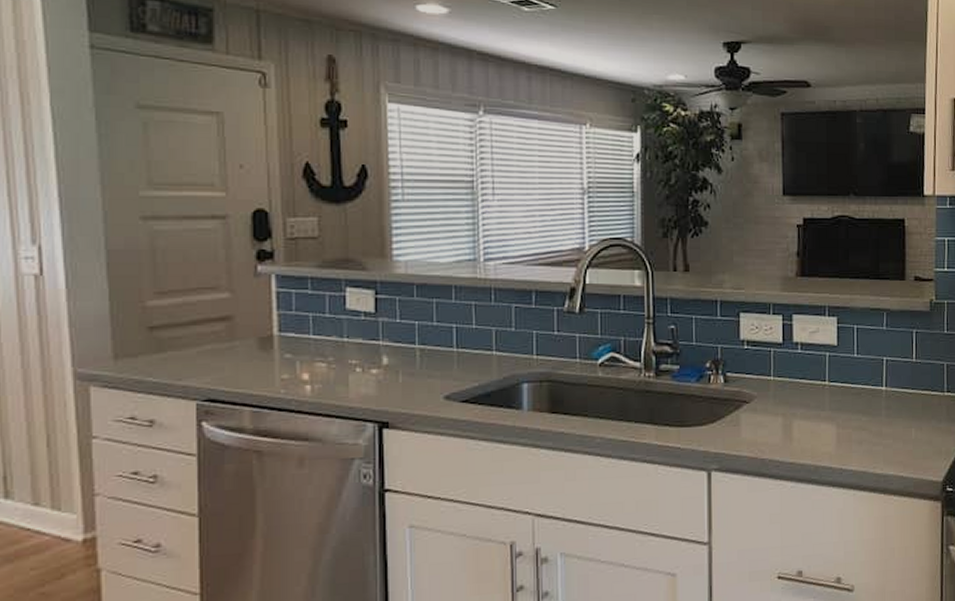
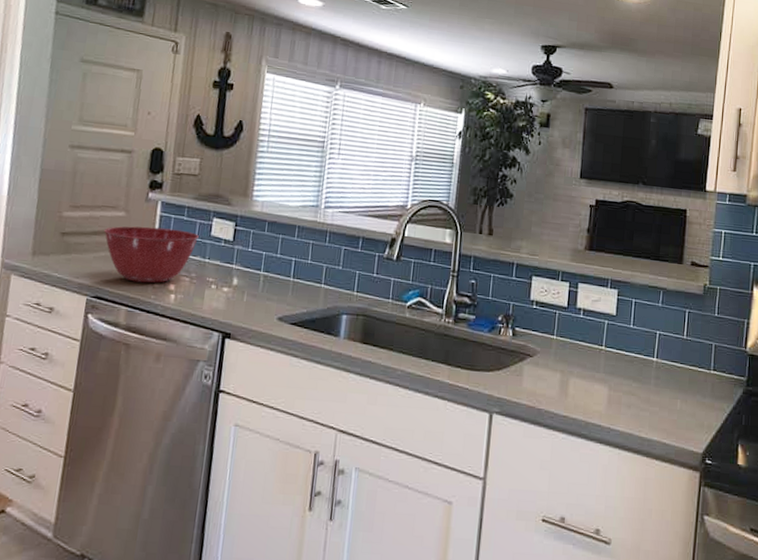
mixing bowl: none [206,306,330,376] -> present [104,226,199,283]

